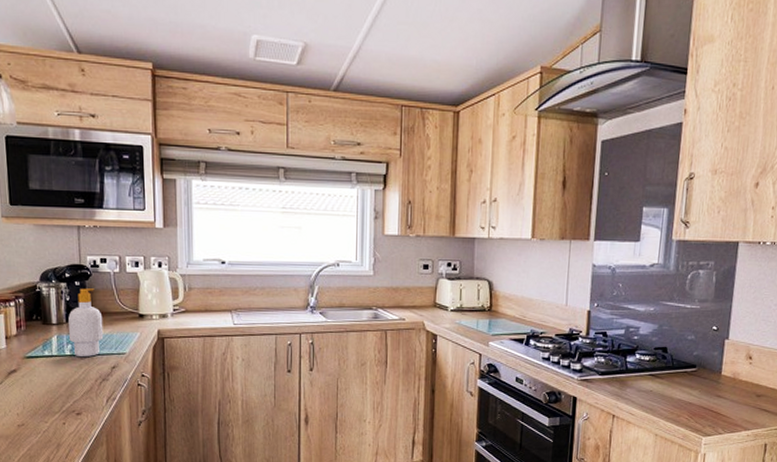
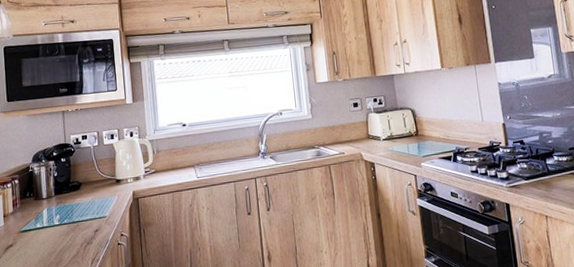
soap bottle: present [68,288,104,358] -> none [56,162,87,225]

